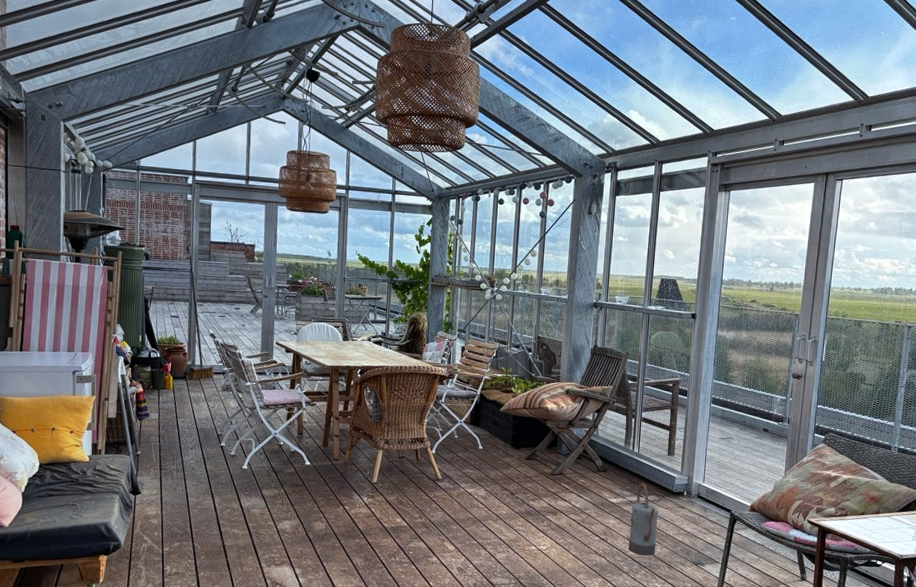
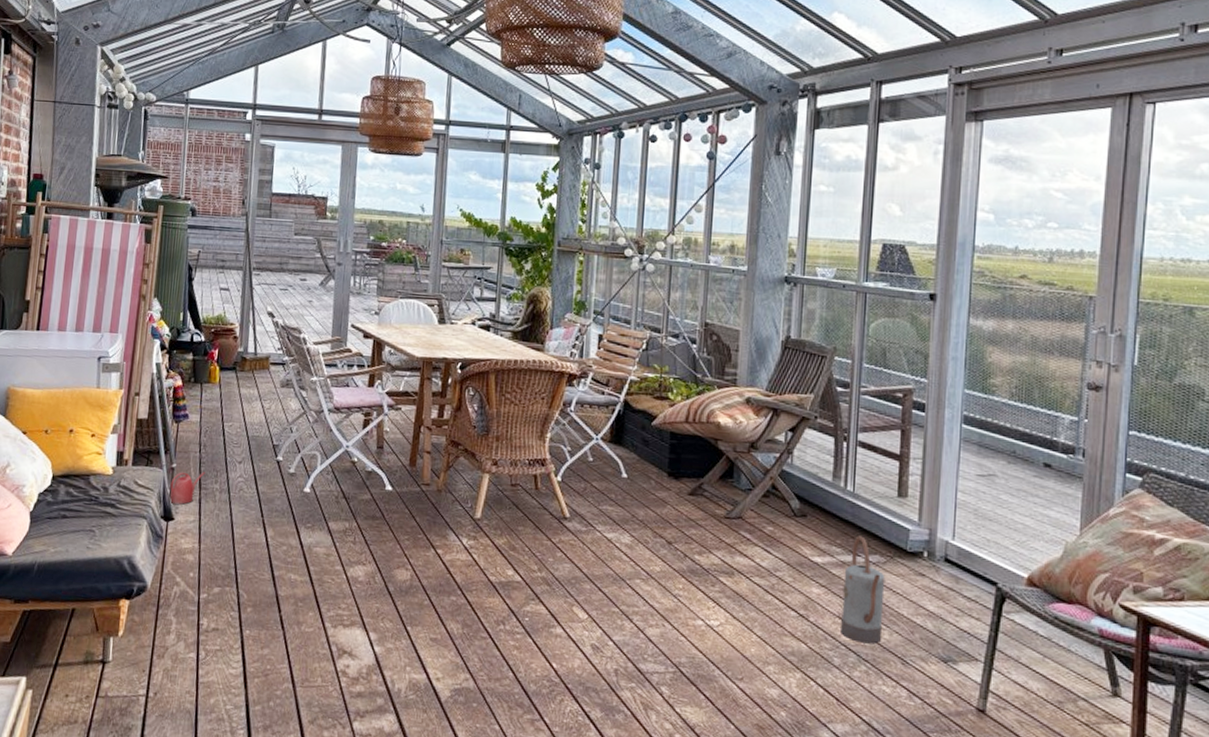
watering can: none [136,456,164,483] -> present [170,471,205,505]

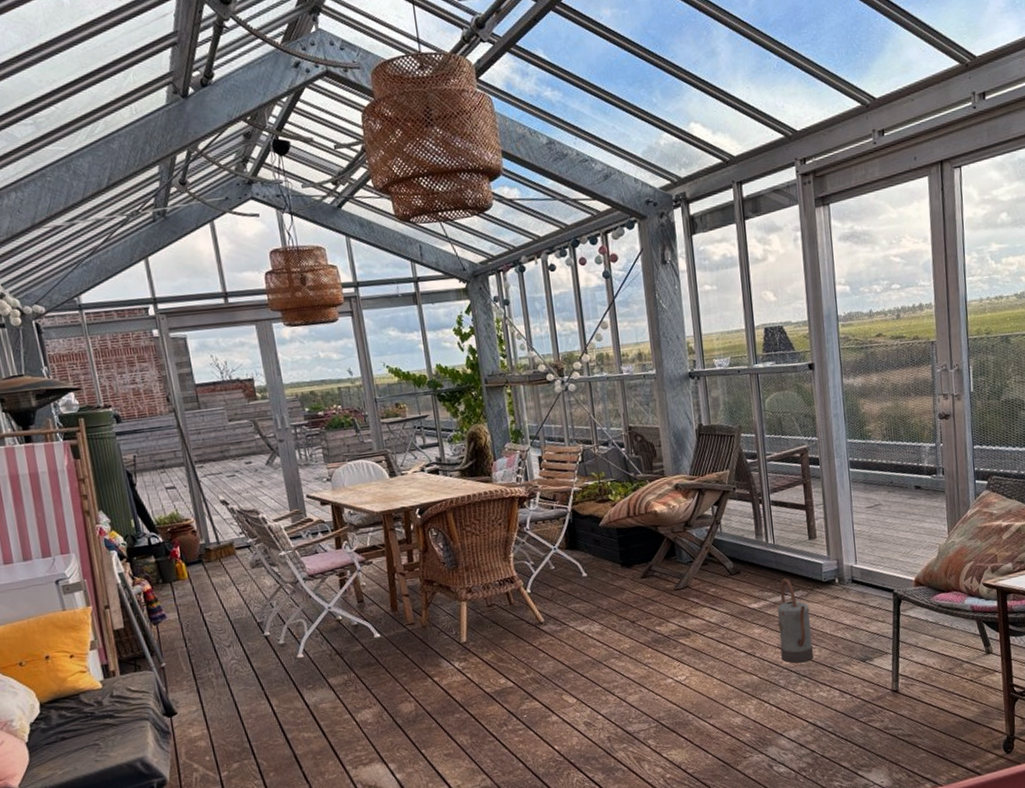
watering can: present [170,471,205,505] -> none [164,663,197,700]

